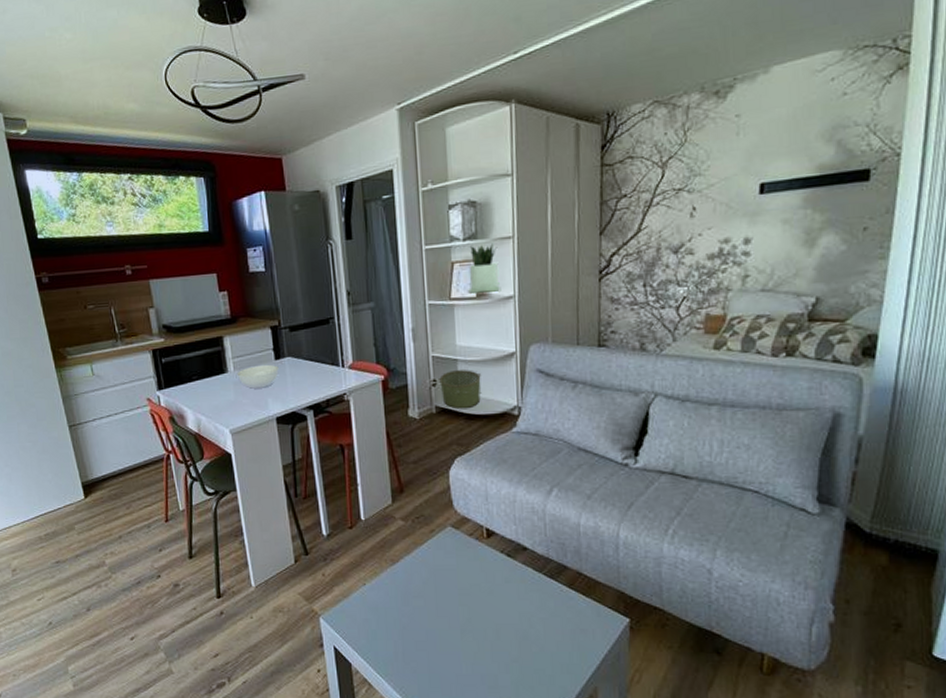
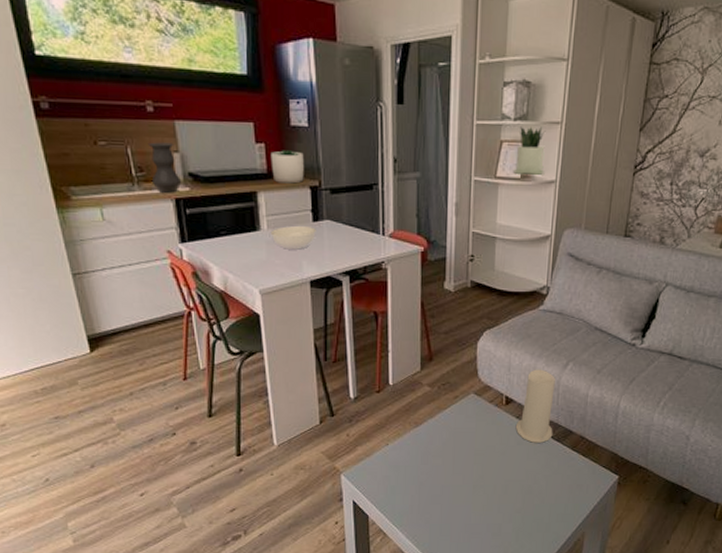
vase: none [128,300,158,347] -> present [148,142,182,194]
planter: none [233,295,264,327] -> present [270,150,304,184]
basket: present [439,370,481,410] -> none [477,248,516,286]
candle: none [500,497,545,580] -> present [515,369,555,443]

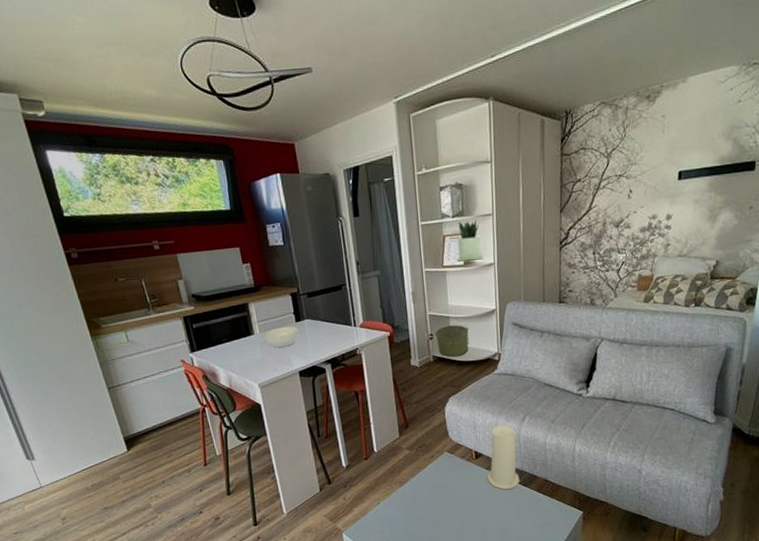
vase: present [148,142,182,194] -> none [157,272,188,315]
planter: present [270,150,304,184] -> none [255,266,285,294]
basket: none [477,248,516,286] -> present [435,325,469,358]

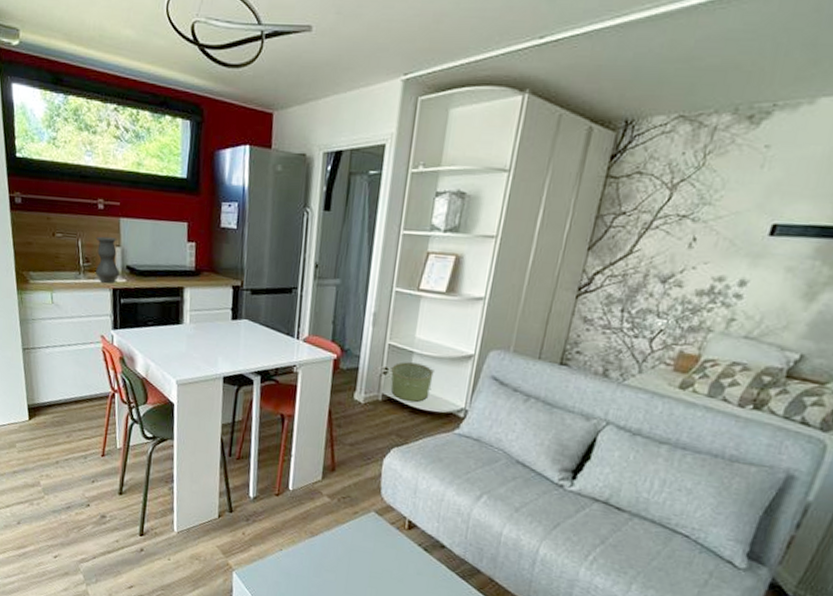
vase: none [157,272,188,315] -> present [95,236,120,284]
bowl: present [262,326,300,348] -> none [192,322,234,346]
planter: present [457,219,484,262] -> none [439,239,477,291]
candle: present [486,425,520,490] -> none [416,496,466,578]

